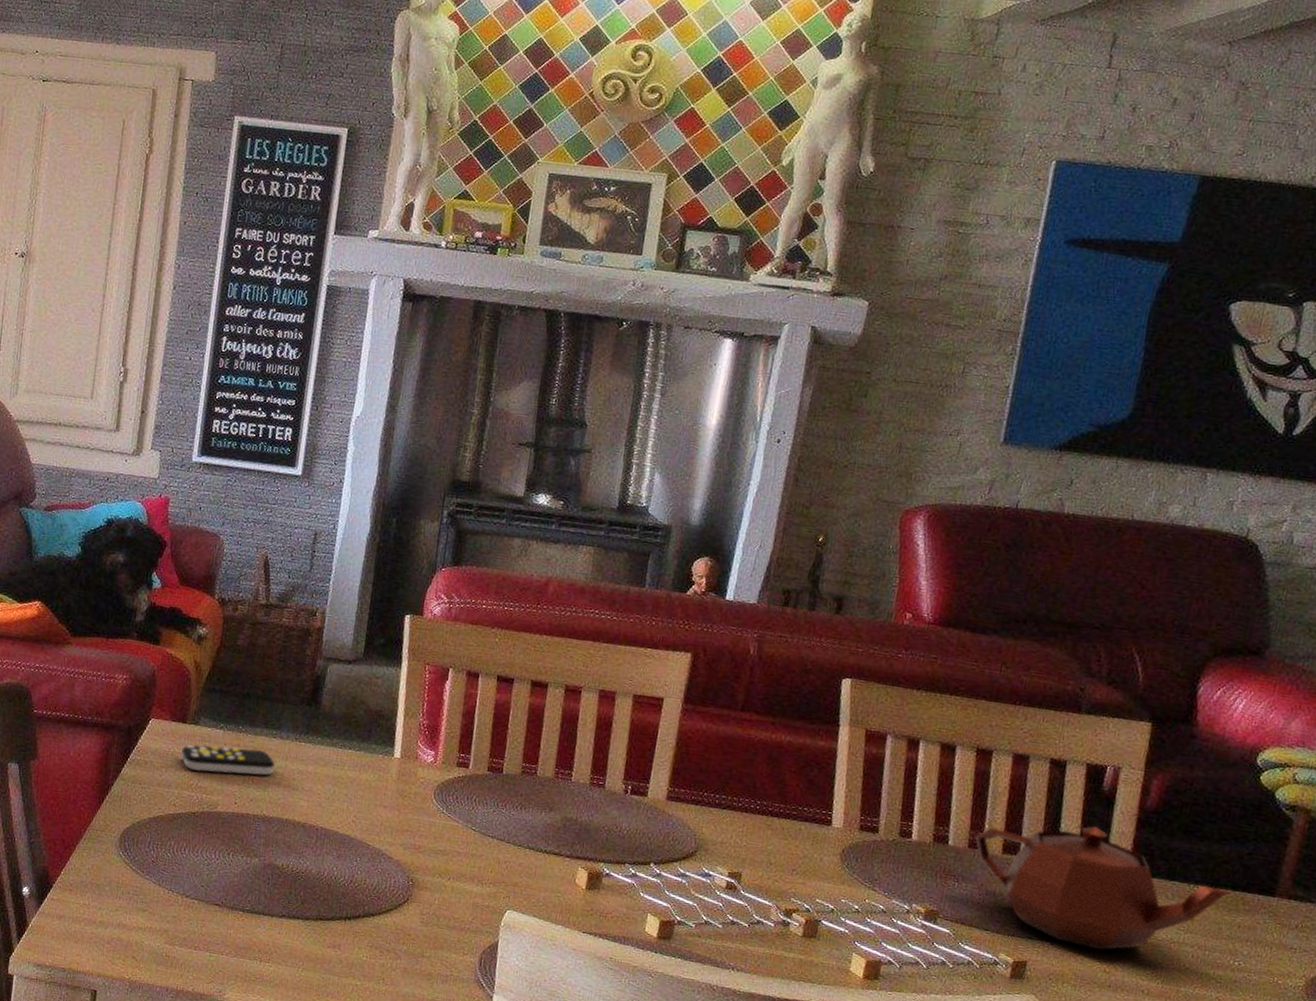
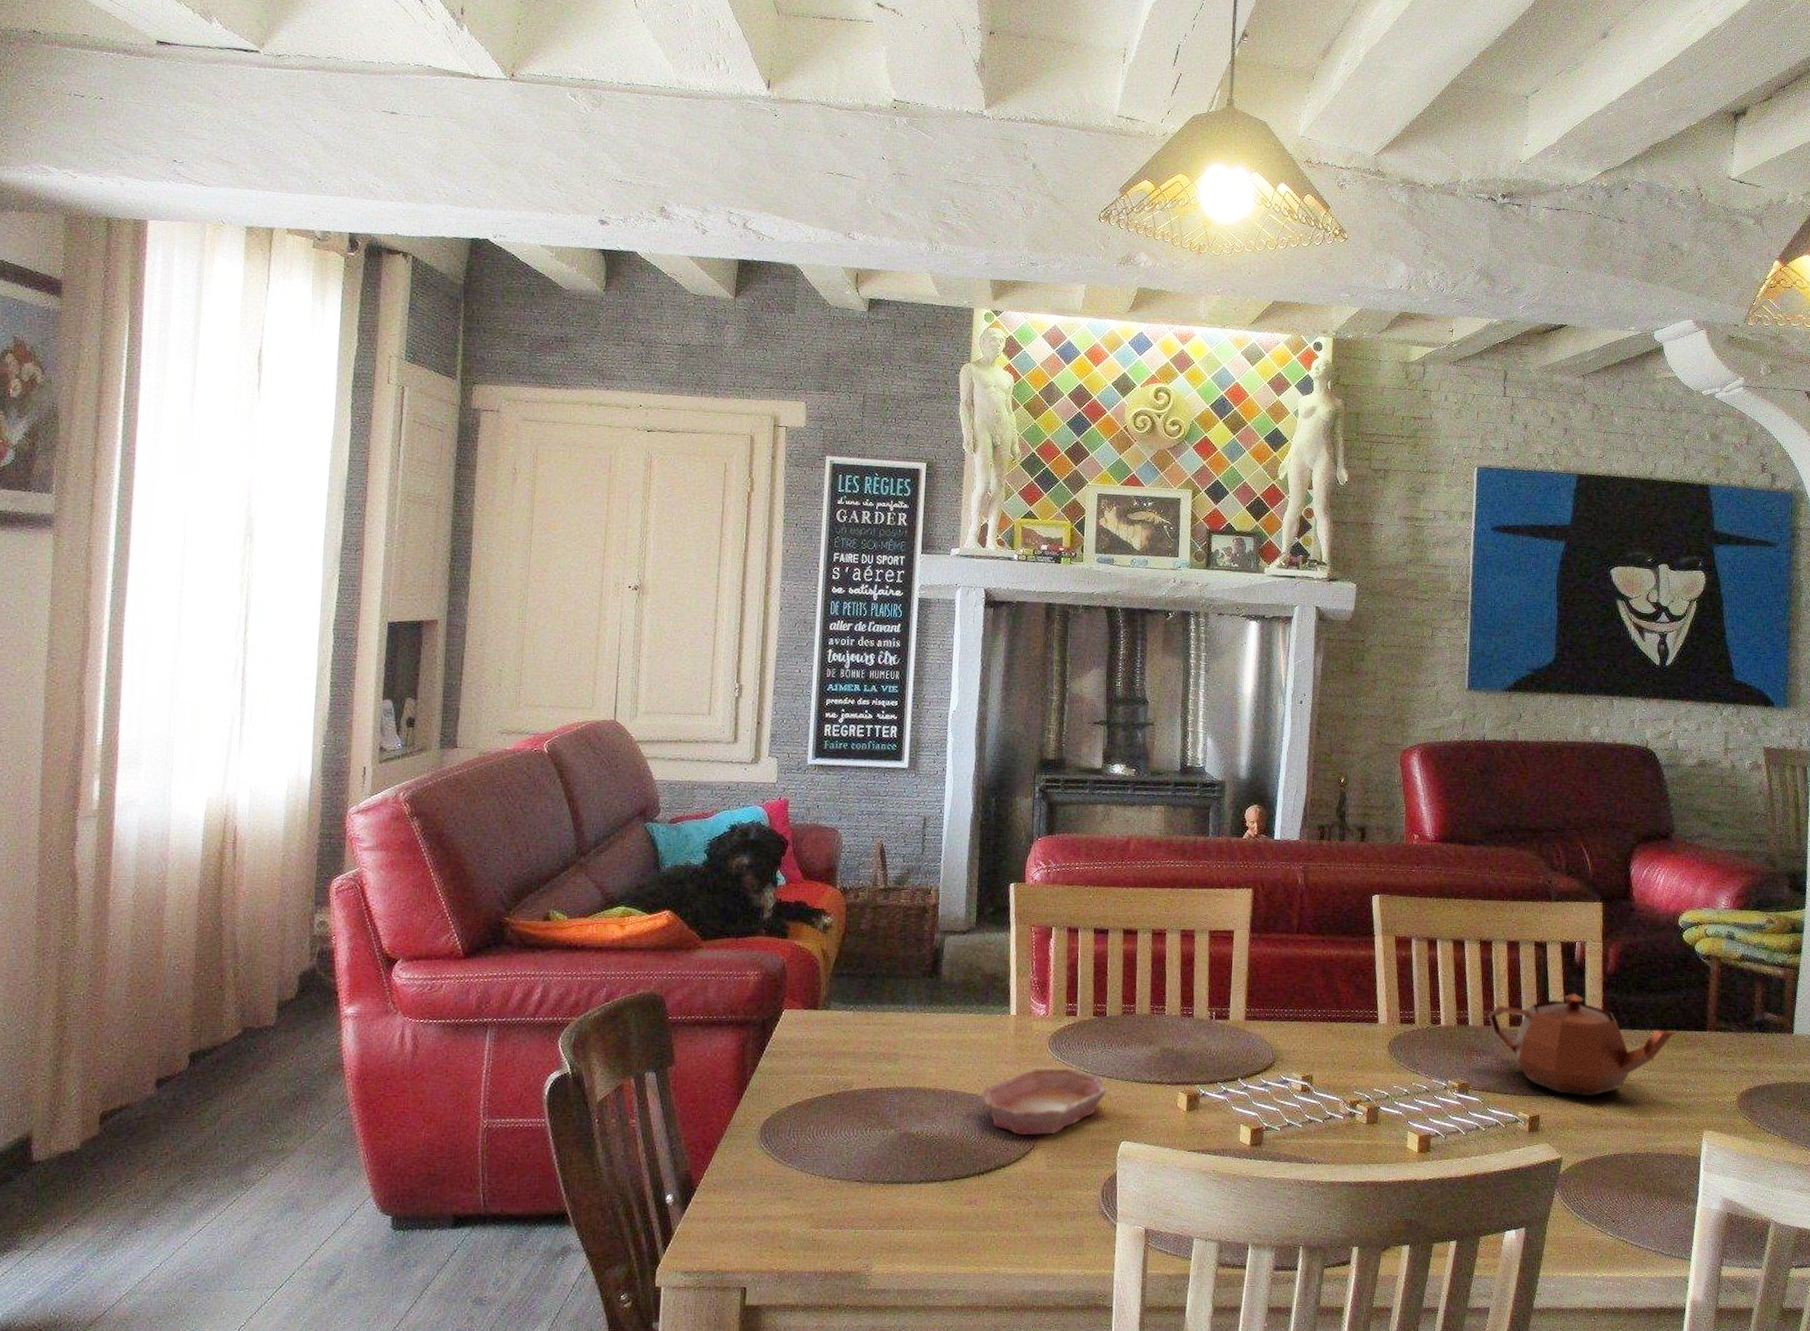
remote control: present [181,744,275,776] -> none [815,1026,903,1054]
bowl: none [355,817,496,890] -> present [982,1068,1107,1135]

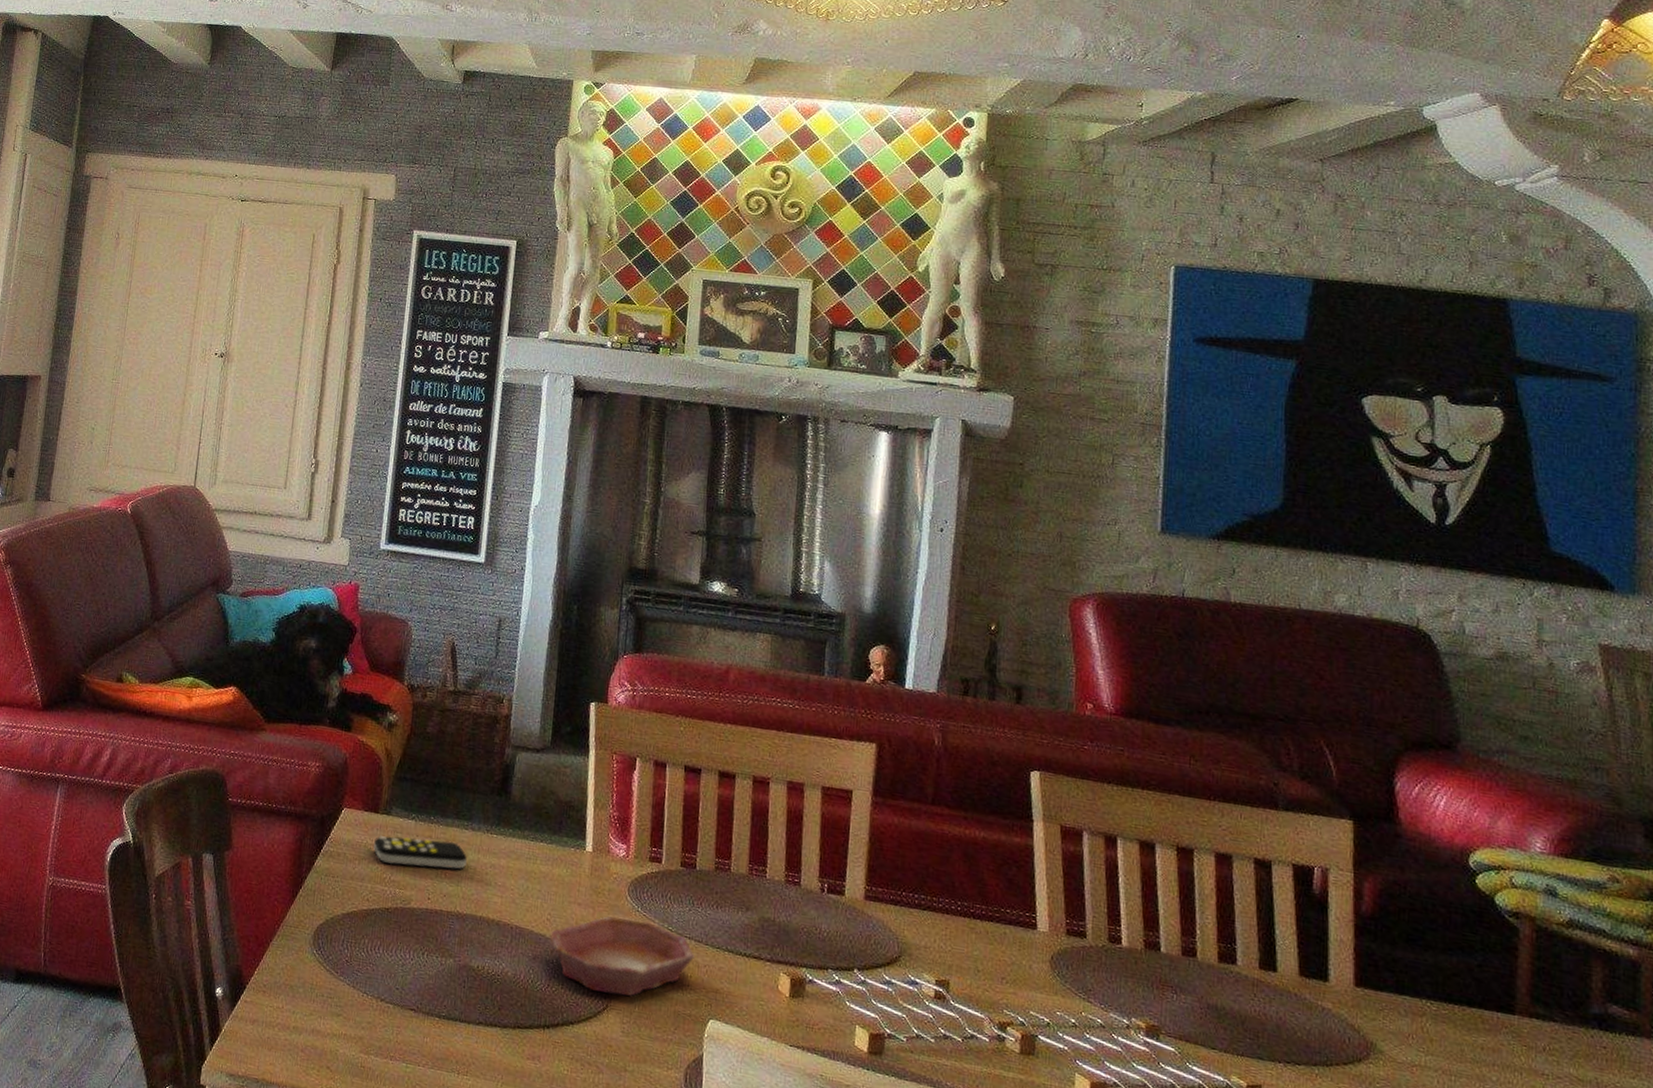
remote control: none [815,1026,903,1054] -> present [373,835,467,870]
teapot: present [1488,993,1677,1097] -> none [1188,932,1468,1074]

